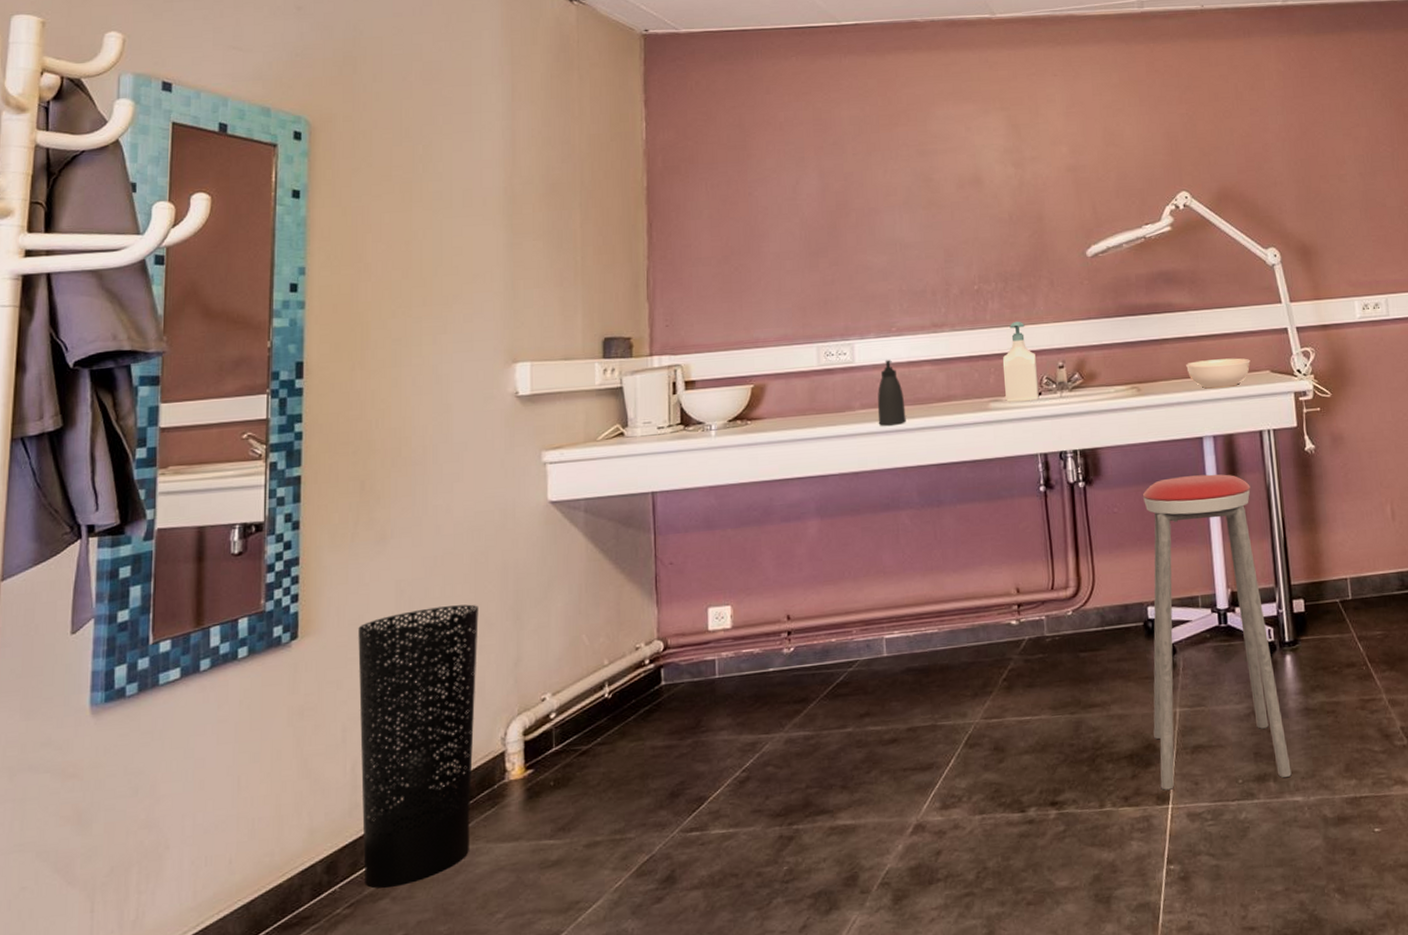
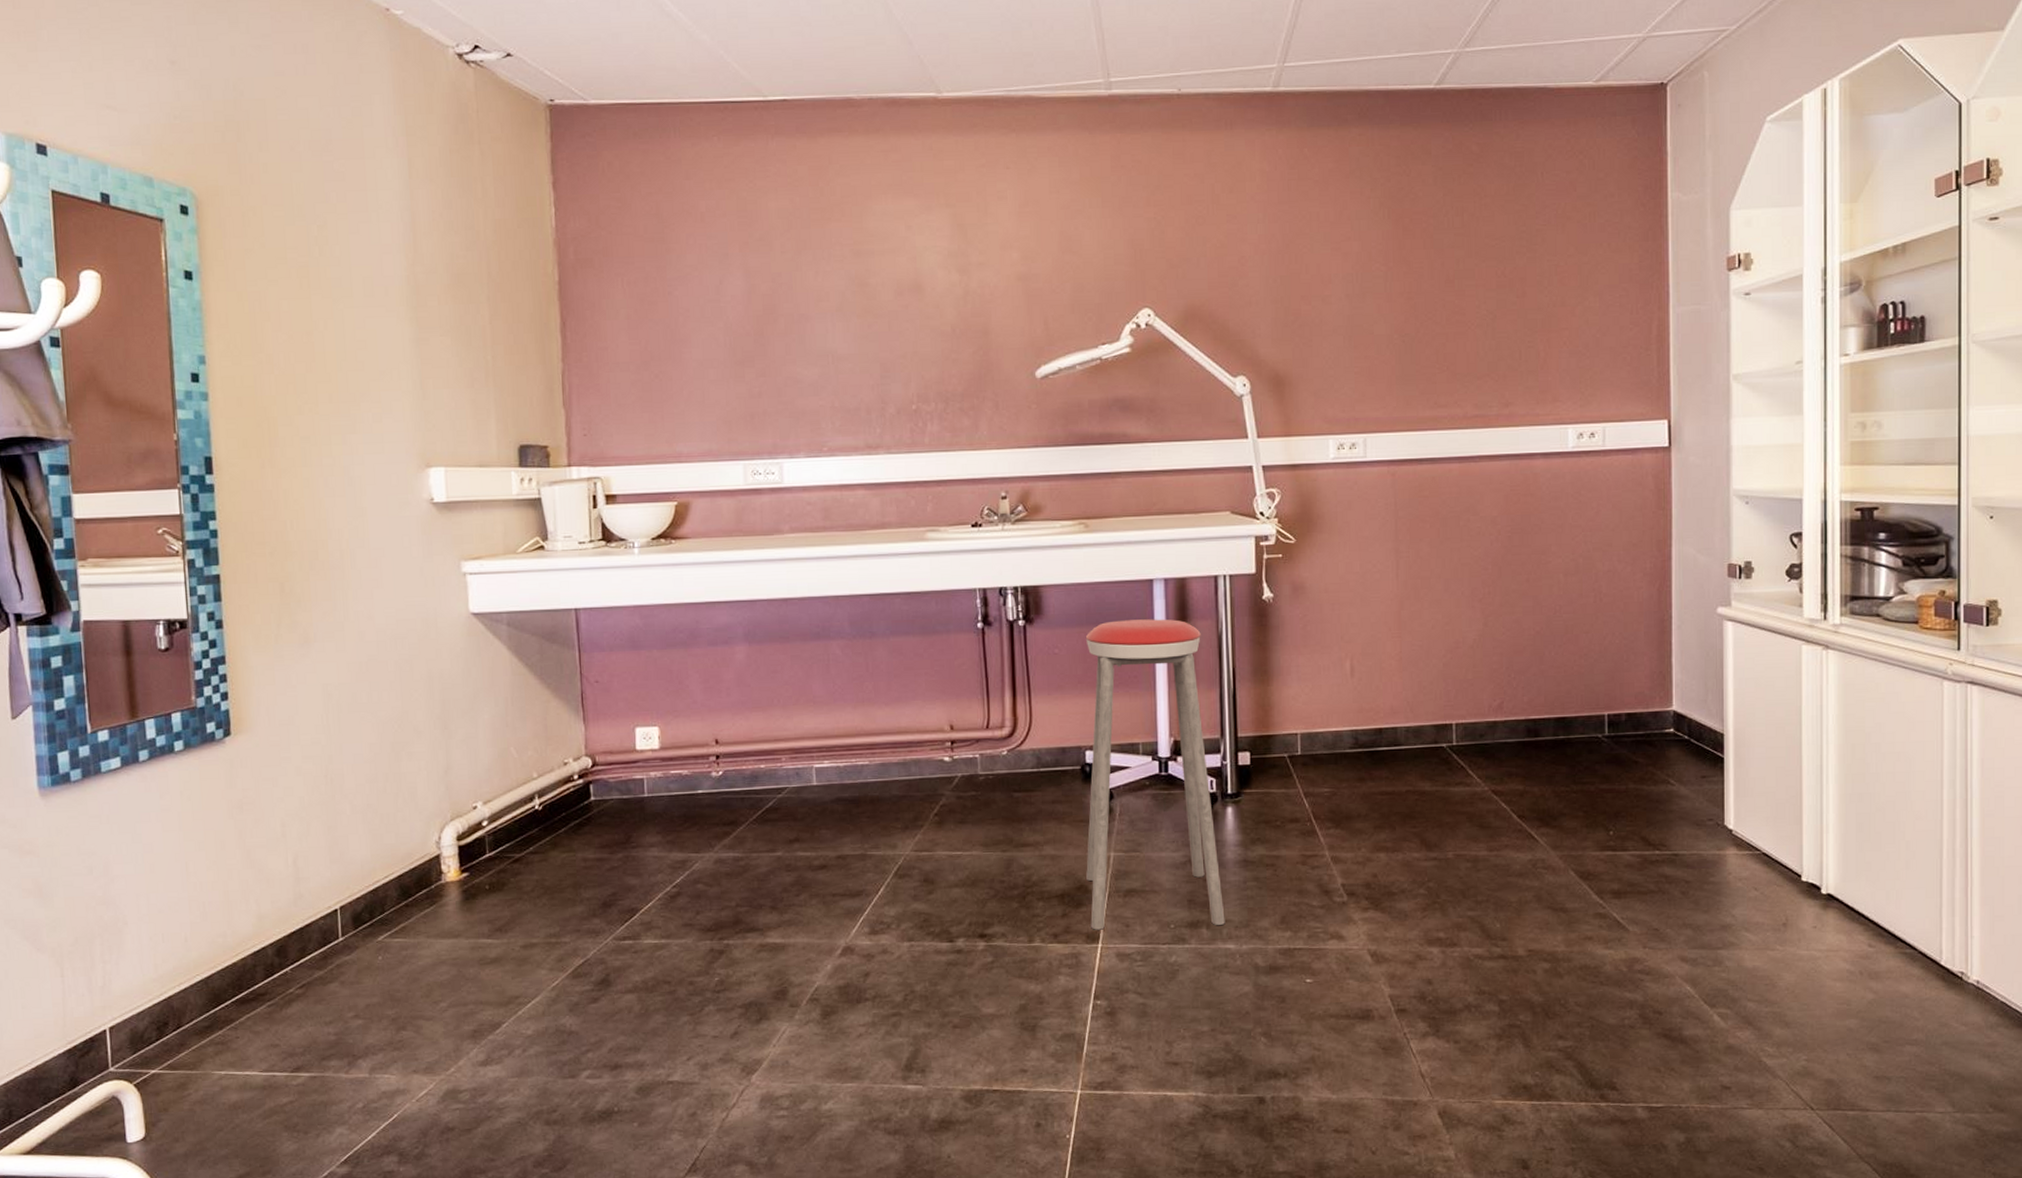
umbrella stand: present [358,604,479,889] -> none [289,711,411,973]
soap dispenser: present [877,360,906,427] -> none [807,482,838,553]
soap bottle: present [1002,321,1039,402] -> none [941,446,980,533]
bowl: present [1186,358,1251,389] -> none [1139,496,1209,529]

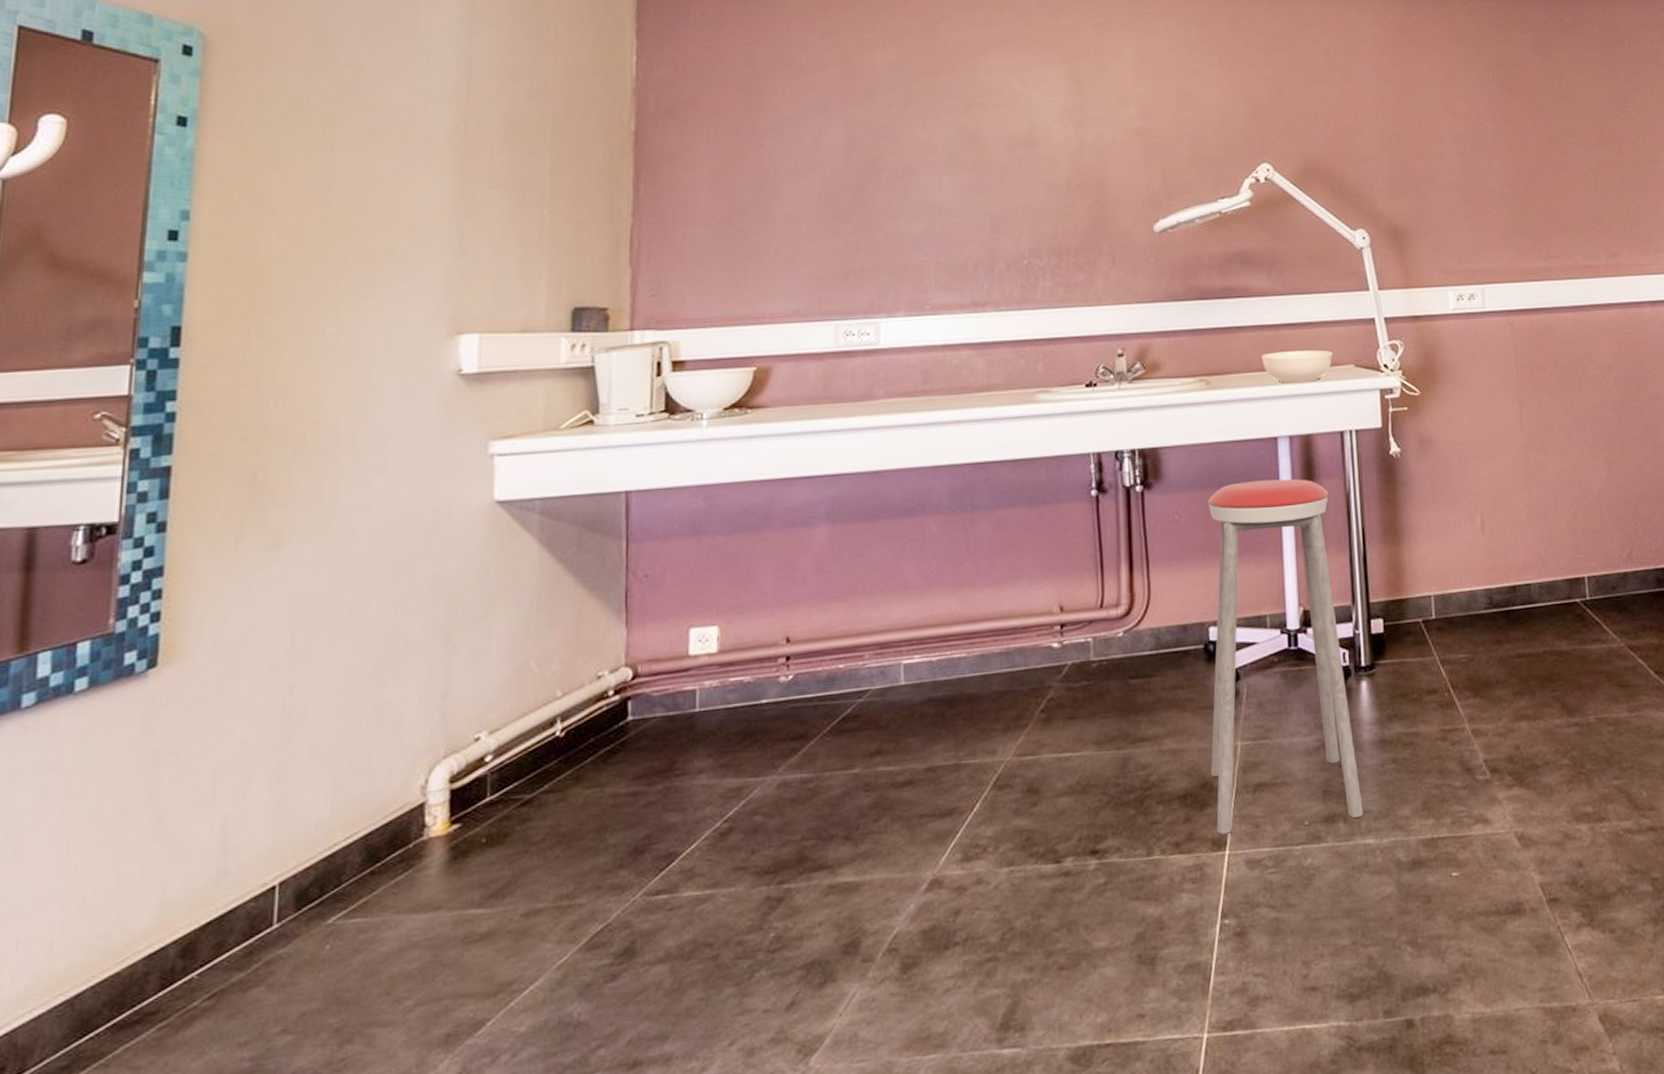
bowl: none [1139,496,1209,529] -> present [1261,350,1333,384]

